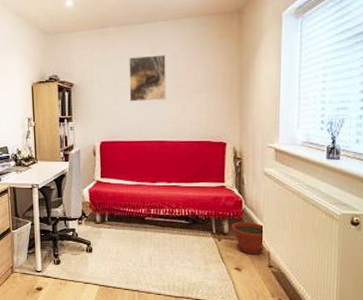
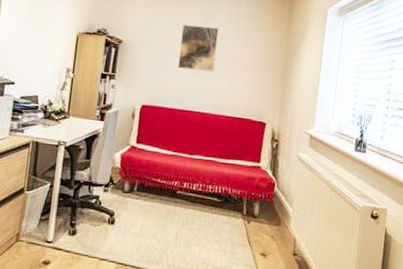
plant pot: present [231,222,265,255] -> none [261,205,294,241]

